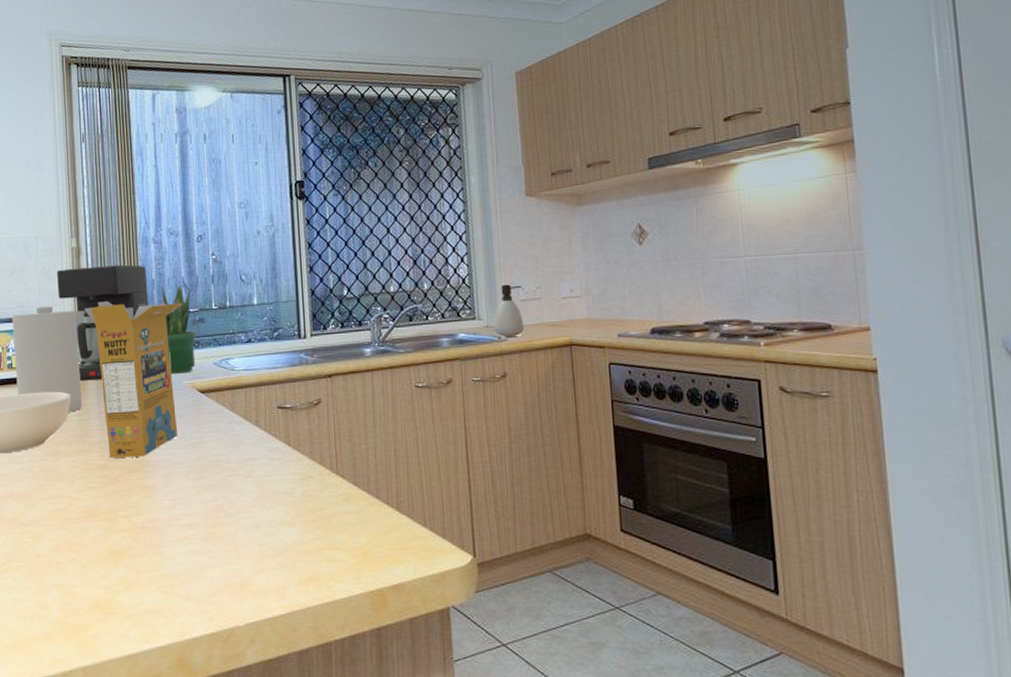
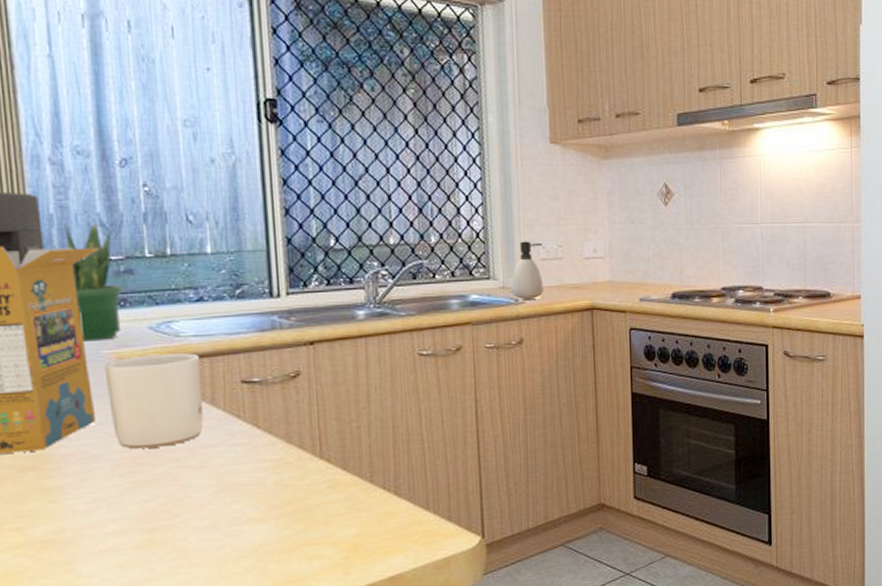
mug: none [184,384,251,459] -> present [104,353,204,449]

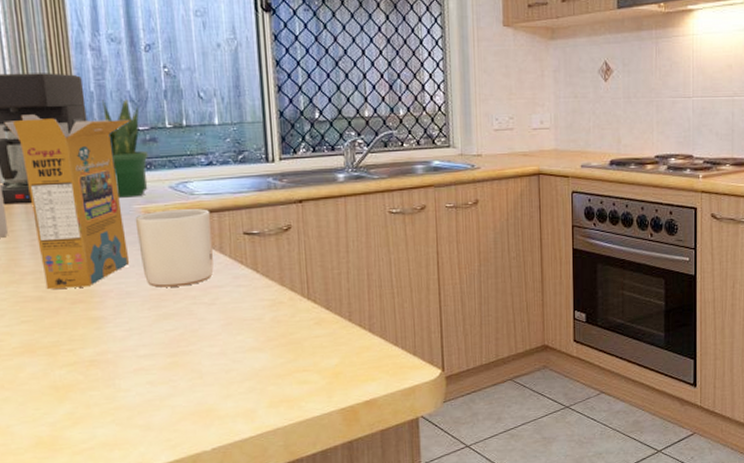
soap dispenser: present [510,241,543,301] -> none [468,114,496,166]

